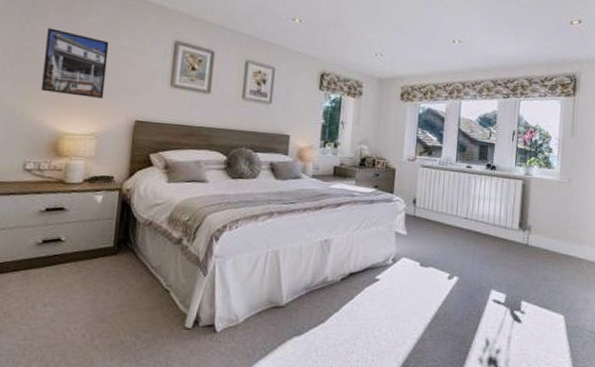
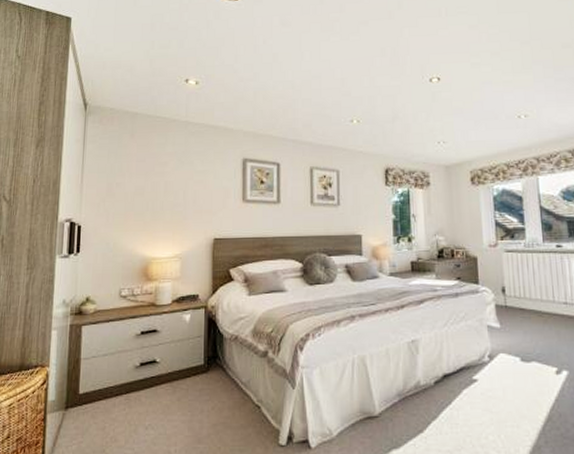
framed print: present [41,28,109,99] -> none [130,164,185,222]

